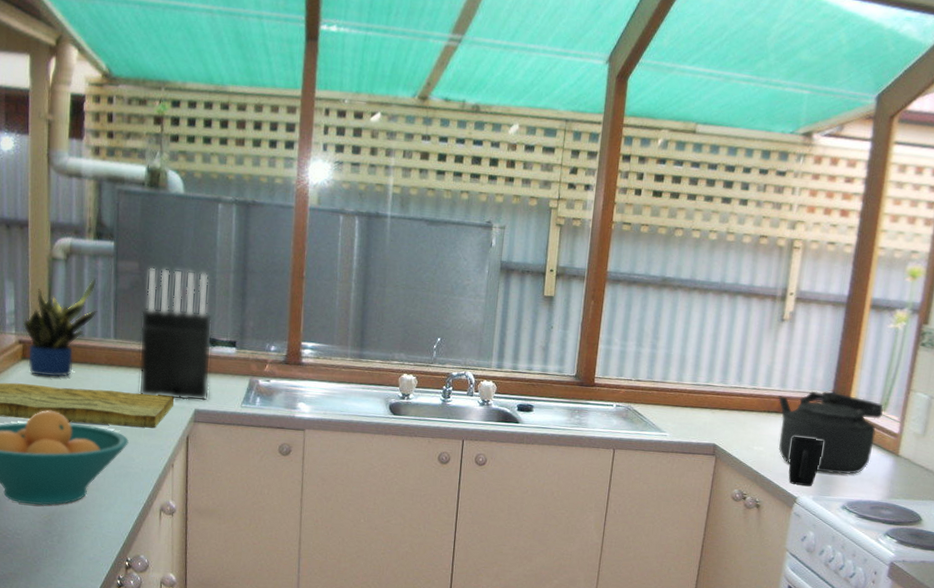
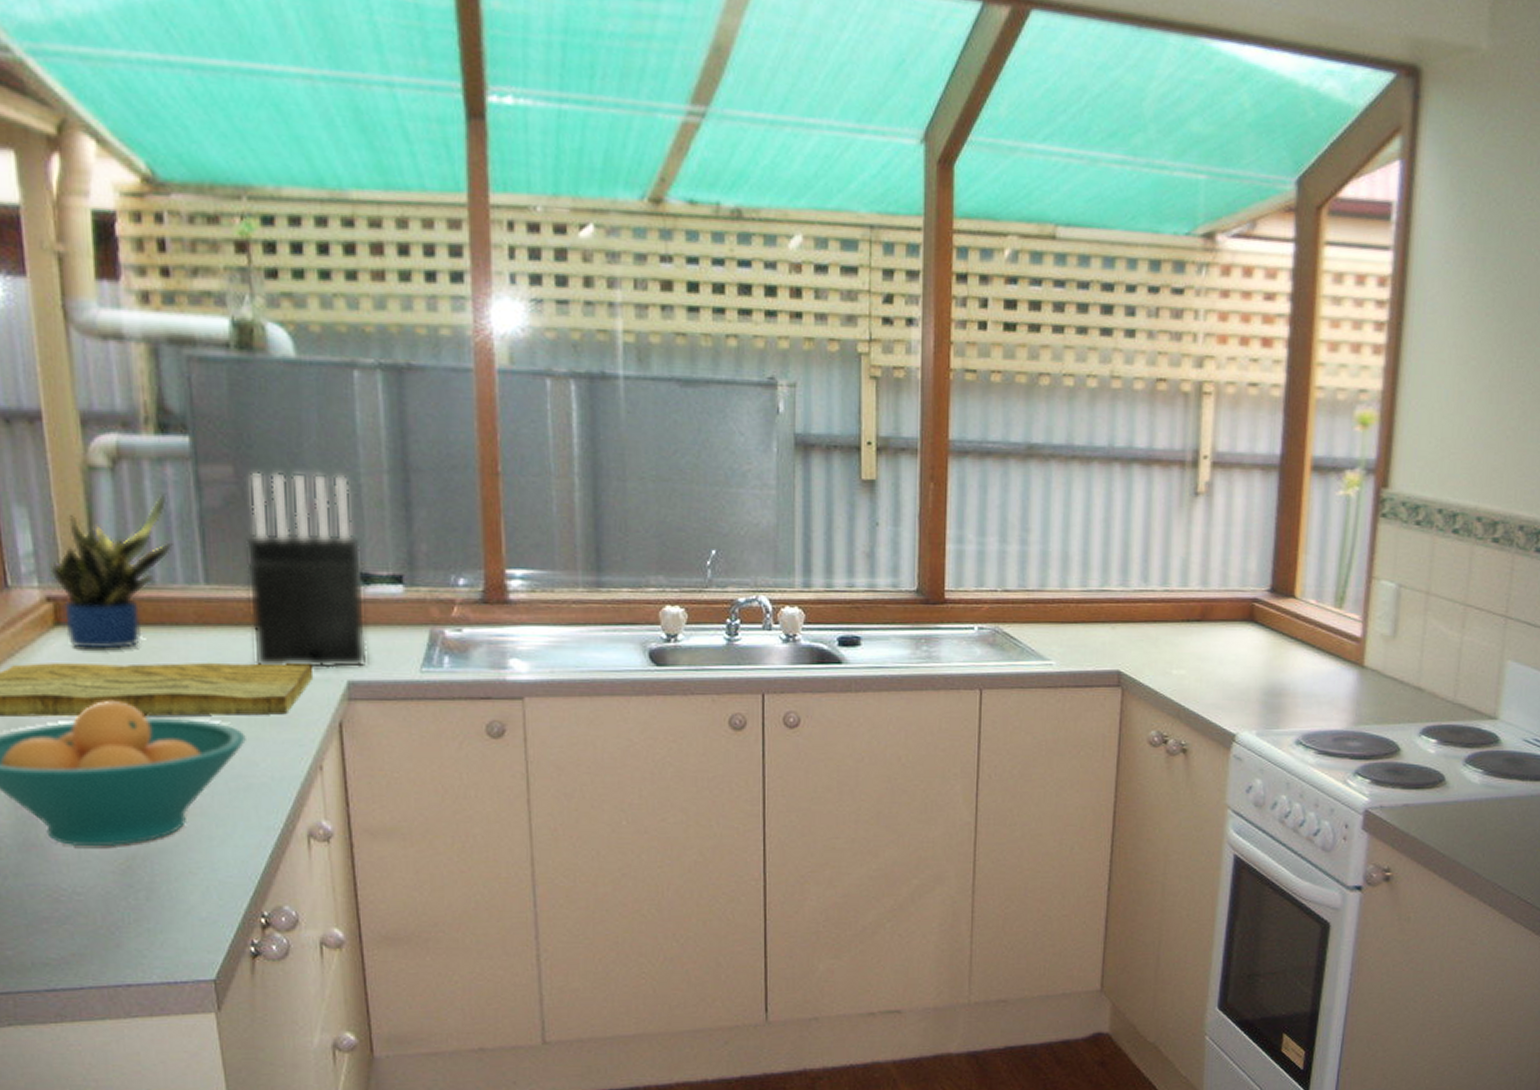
kettle: present [778,390,884,475] -> none [1199,588,1339,698]
mug: present [788,436,824,487] -> none [1221,651,1266,719]

